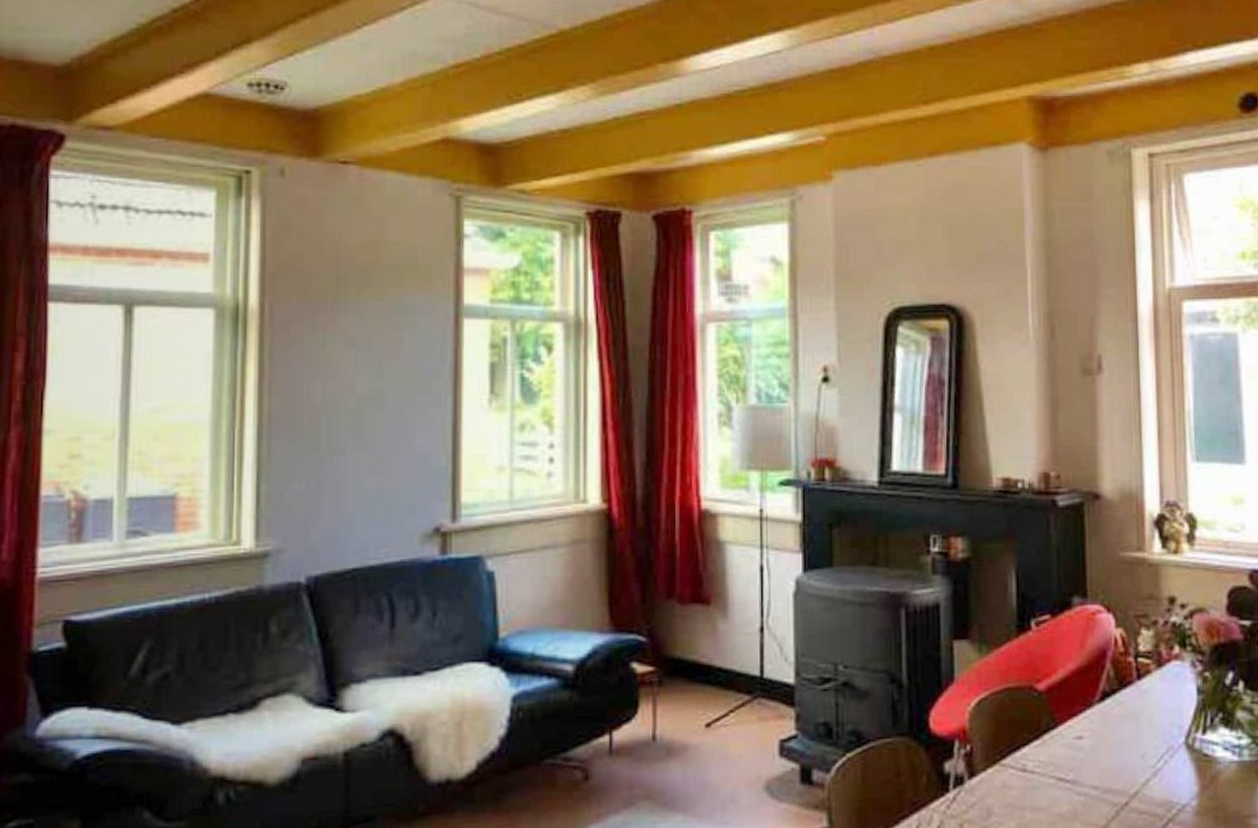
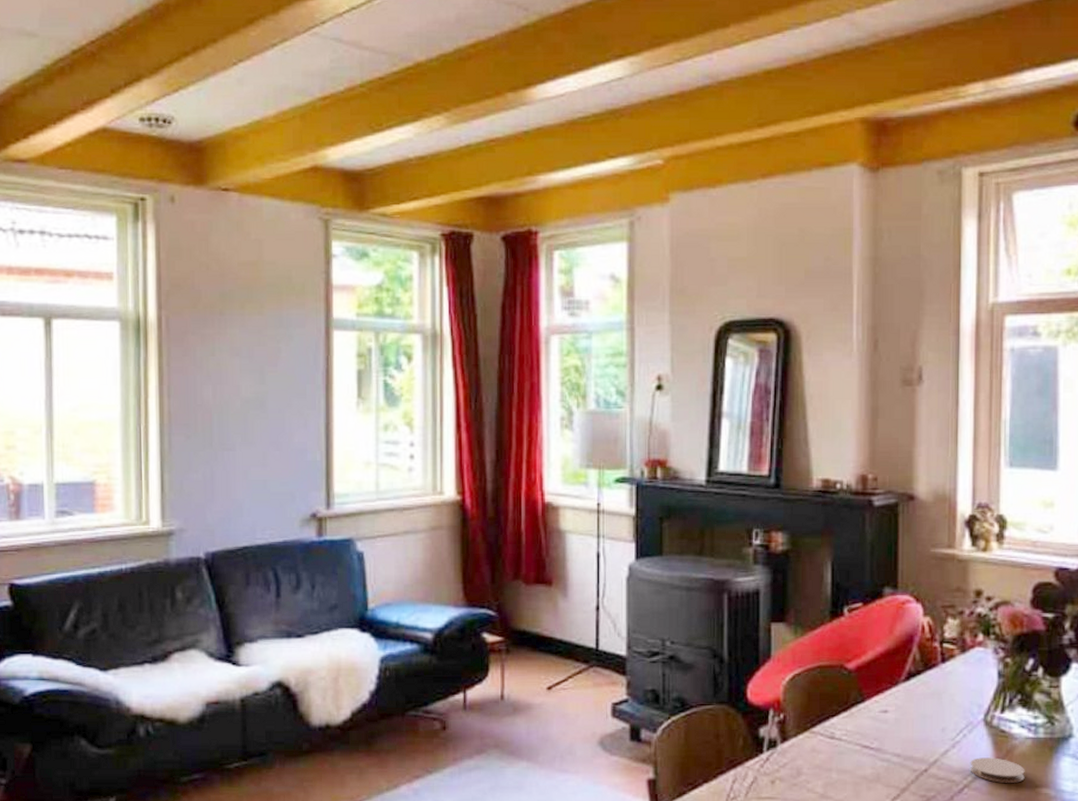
coaster: none [1173,785,1232,815] -> present [970,757,1025,783]

